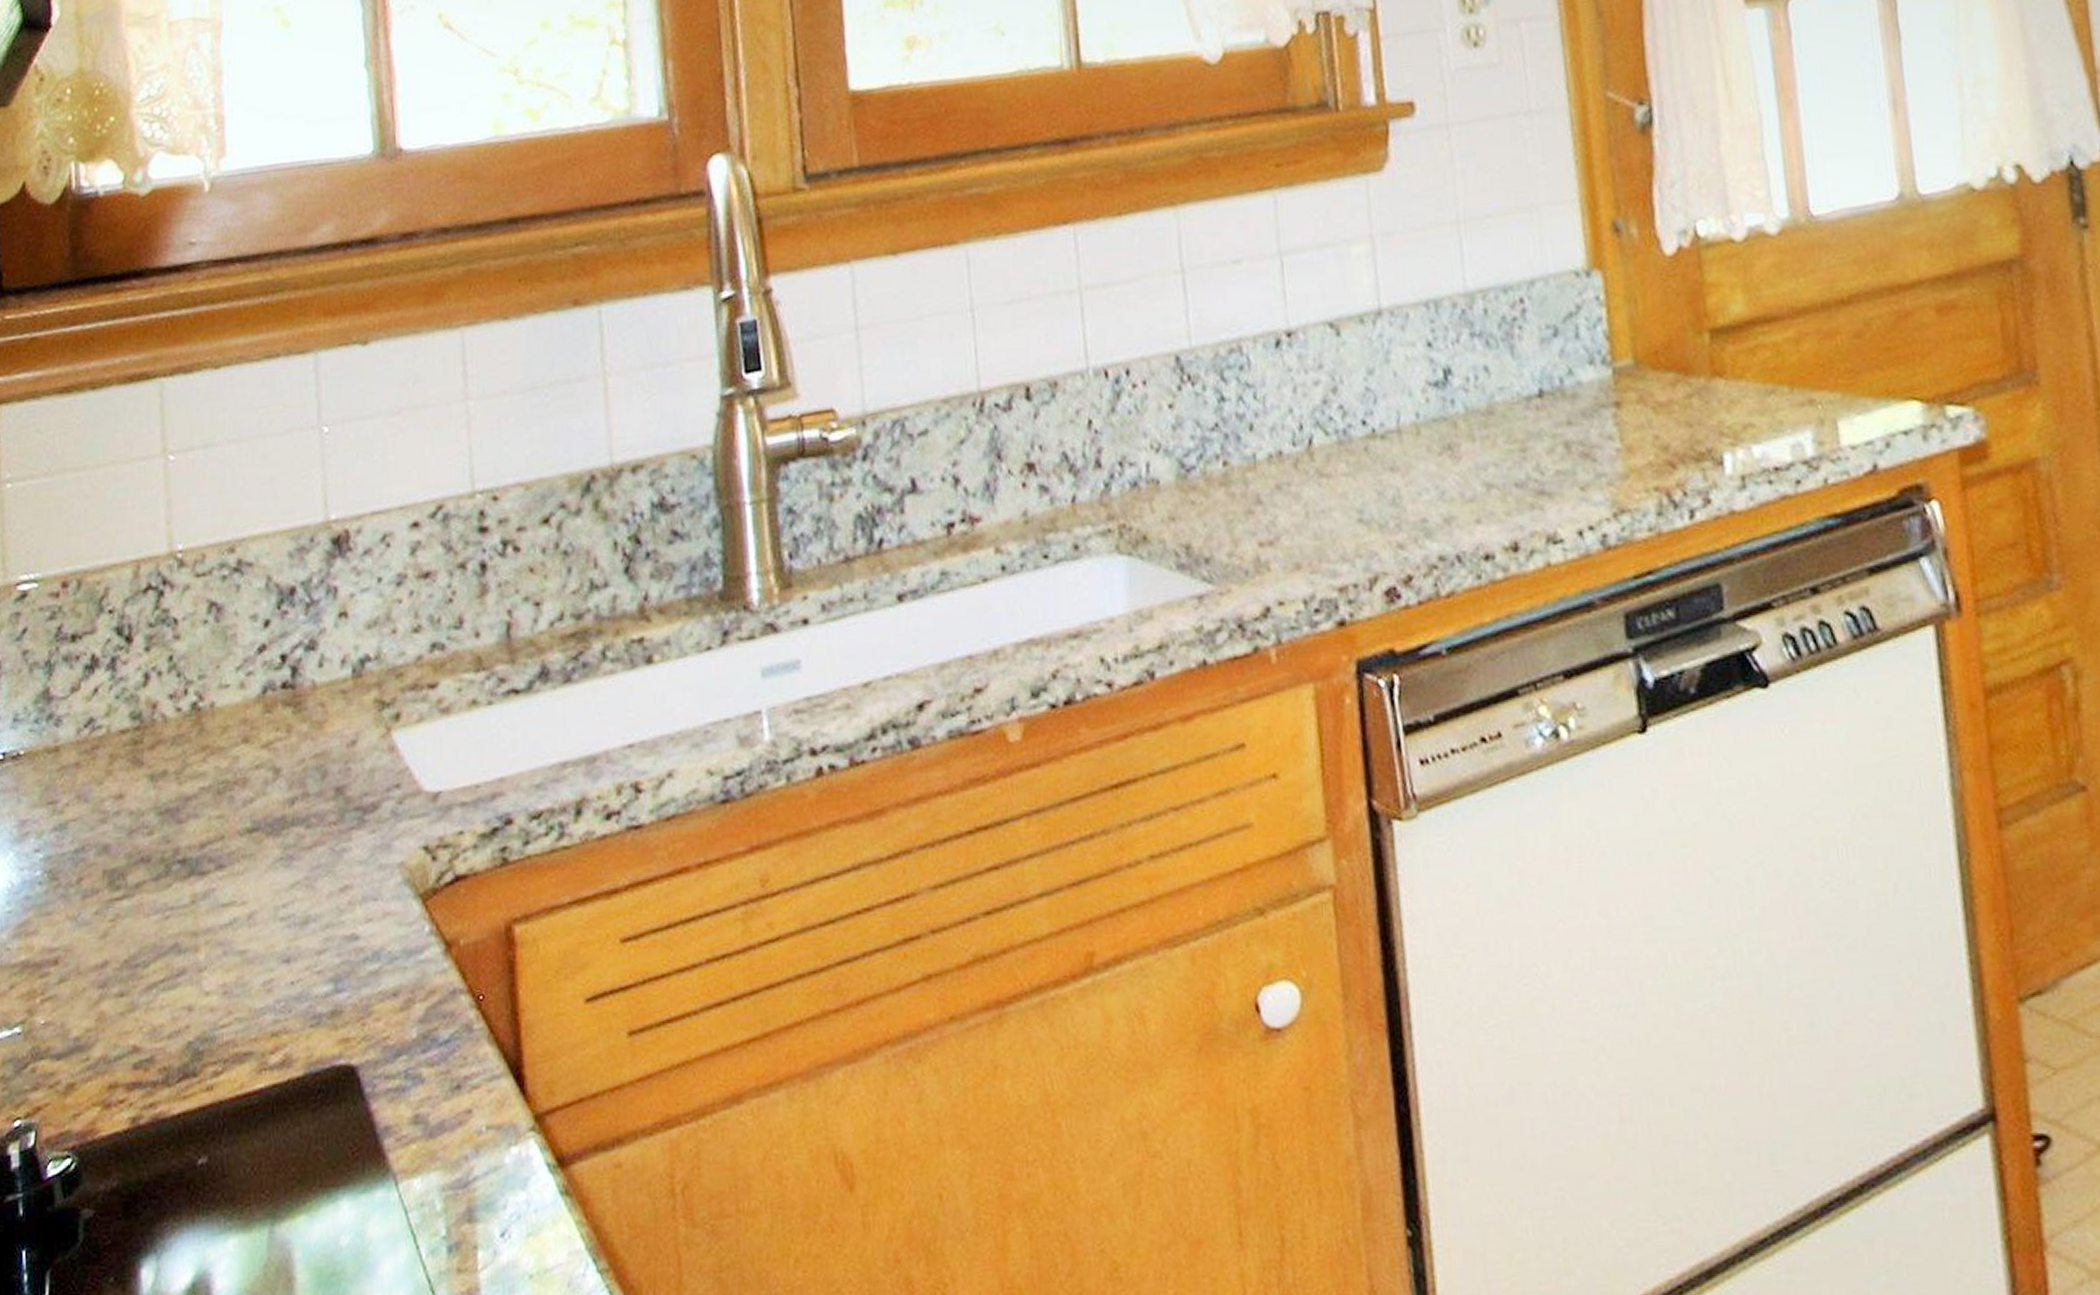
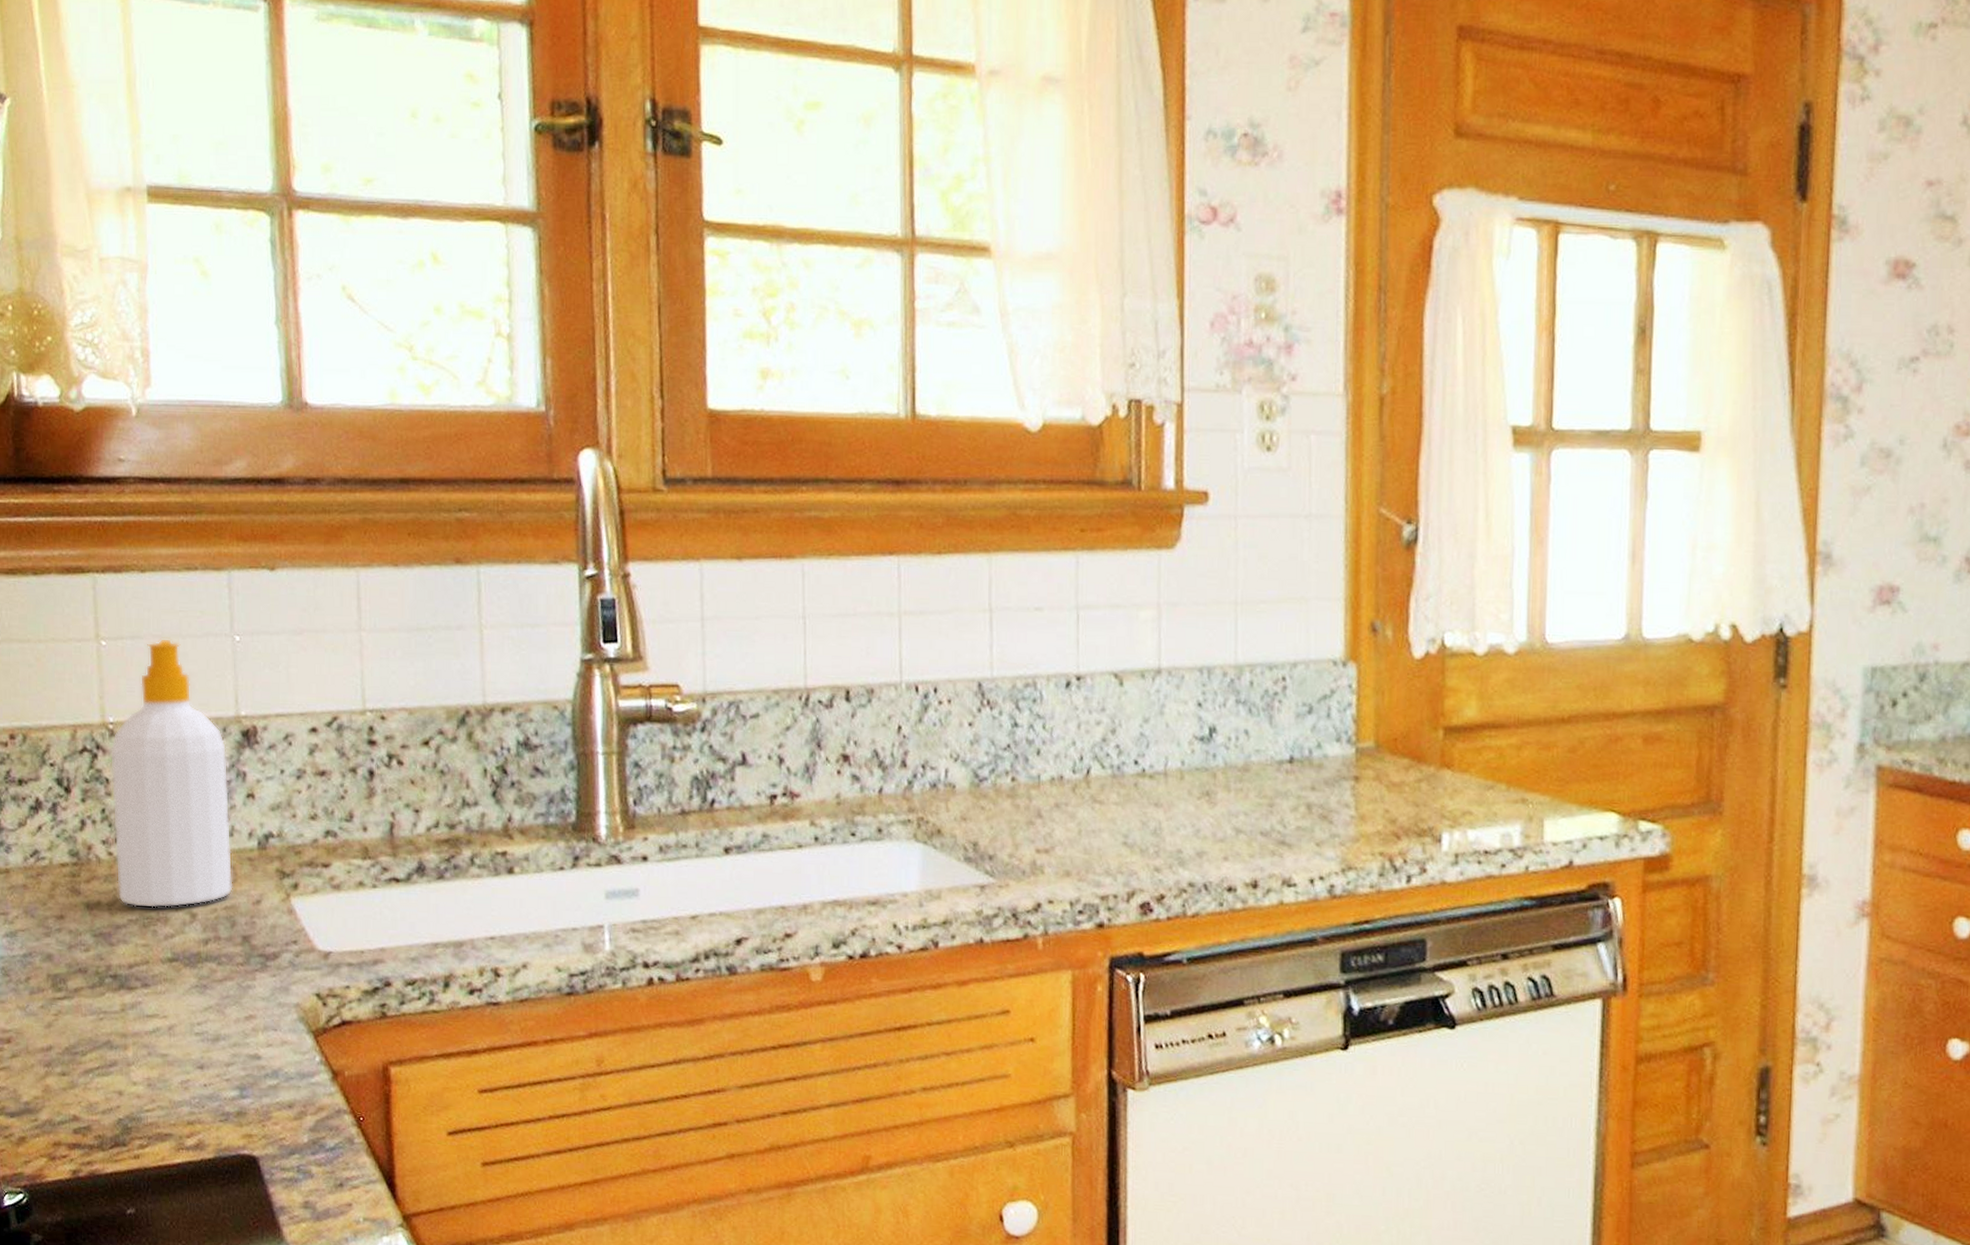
soap bottle: none [178,440,324,771] -> present [109,637,233,908]

